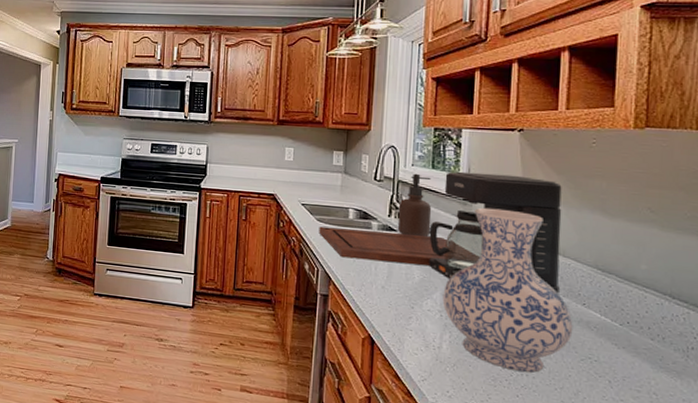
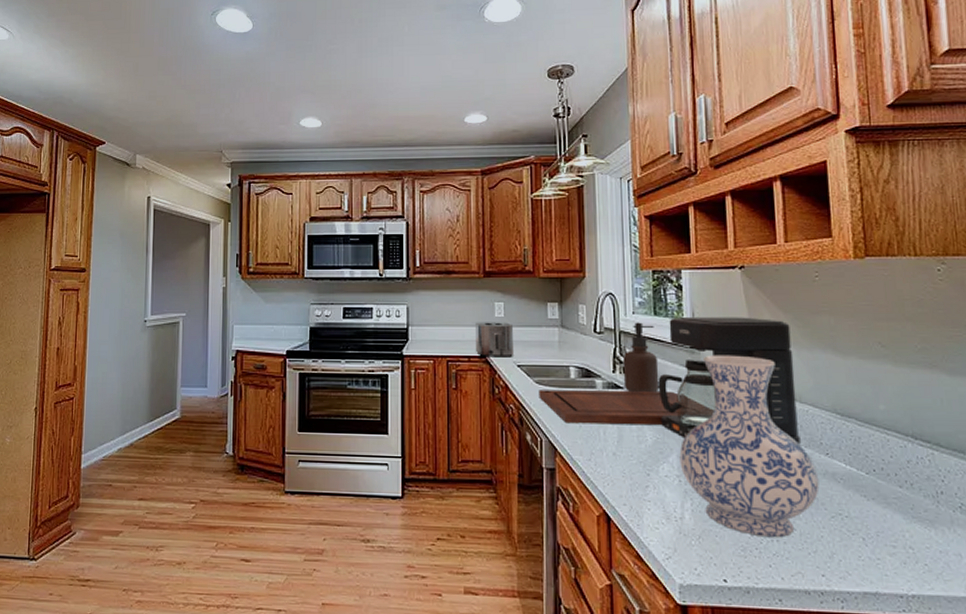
toaster: none [265,164,300,197] -> present [474,322,515,358]

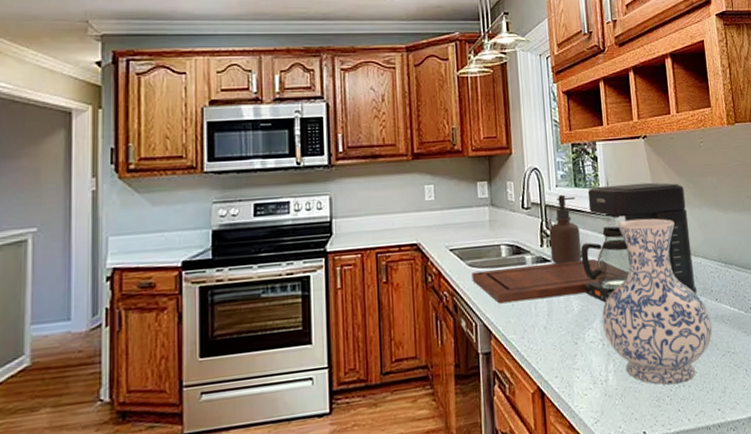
toaster: present [474,322,515,358] -> none [404,205,446,245]

